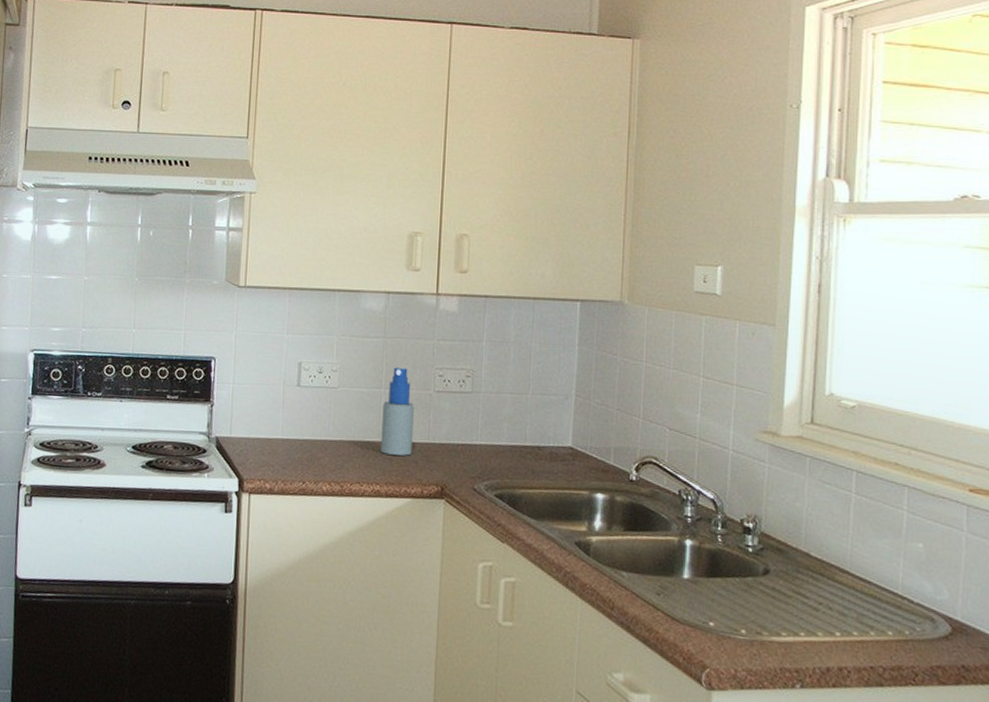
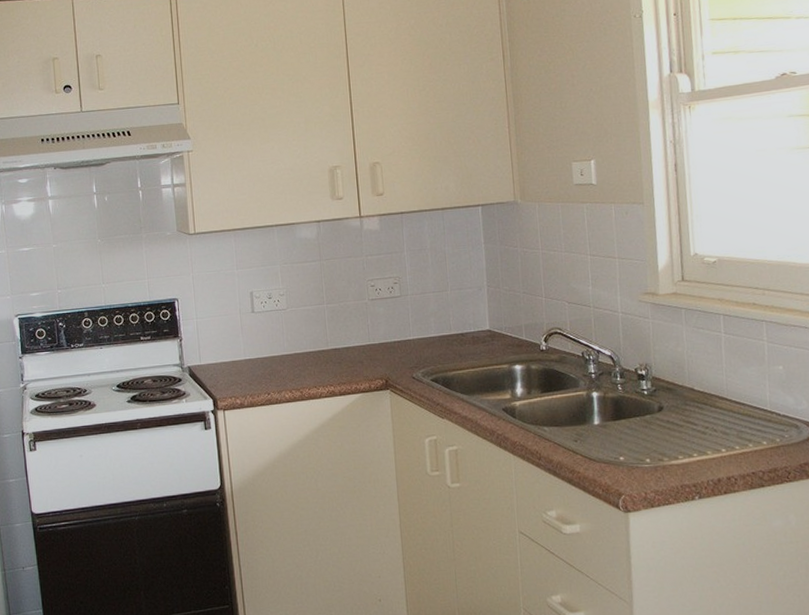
spray bottle: present [380,367,414,456] -> none [327,283,357,359]

